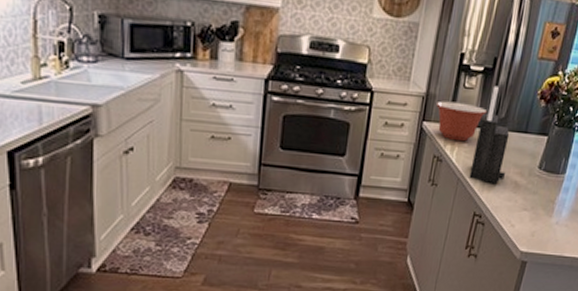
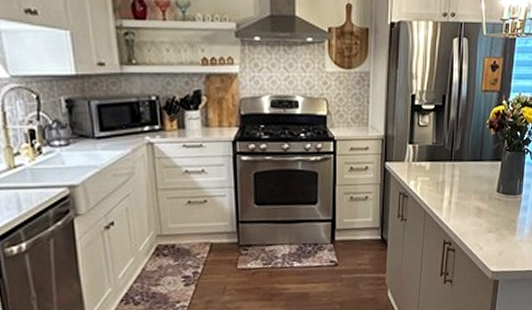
mixing bowl: present [435,101,488,141] -> none [395,140,443,176]
knife block: present [469,85,510,185] -> none [435,121,468,212]

